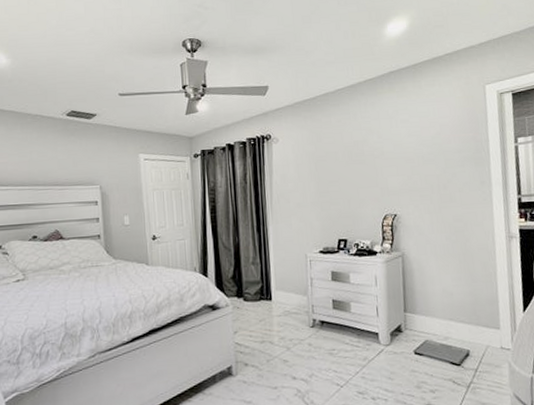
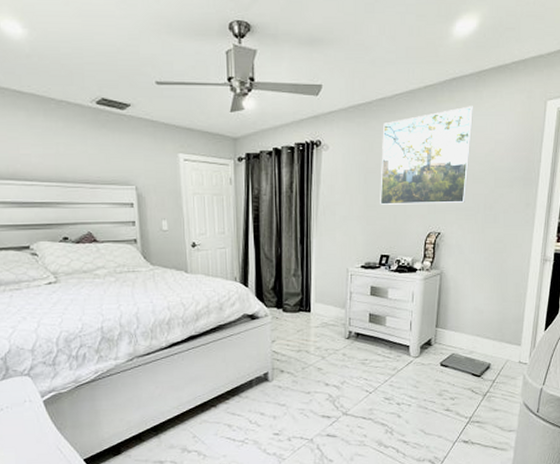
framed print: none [328,95,419,191] -> present [380,106,473,205]

